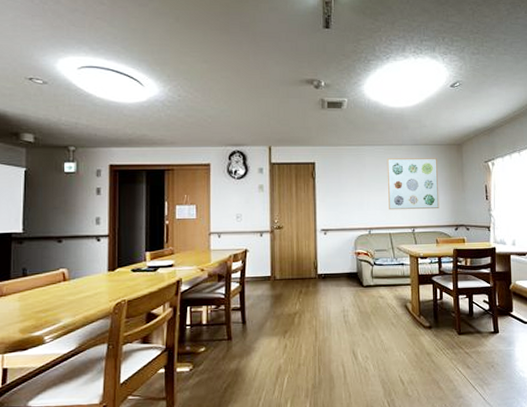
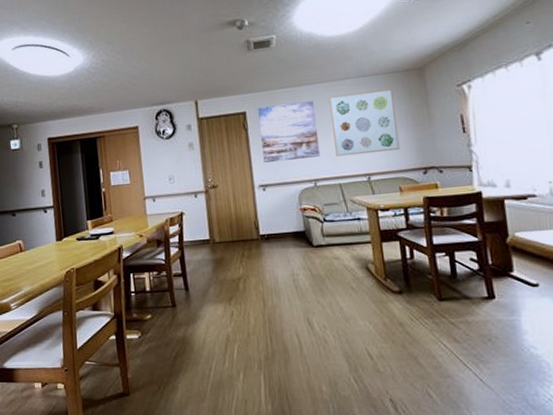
wall art: none [326,159,376,209] -> present [258,100,321,163]

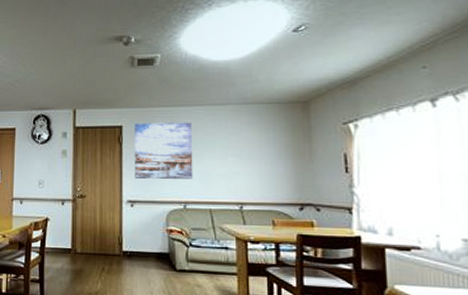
wall art: present [328,89,400,157] -> none [207,119,277,183]

